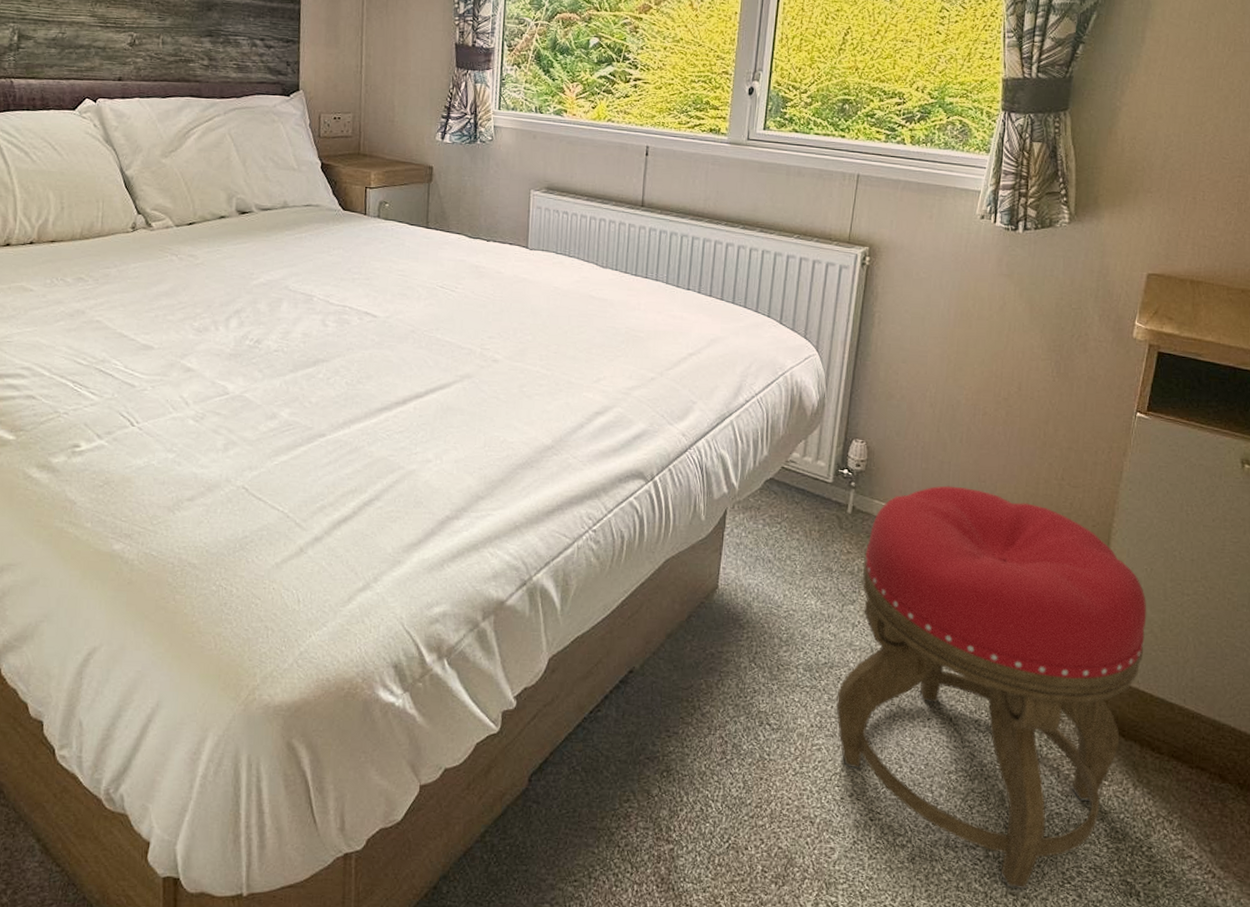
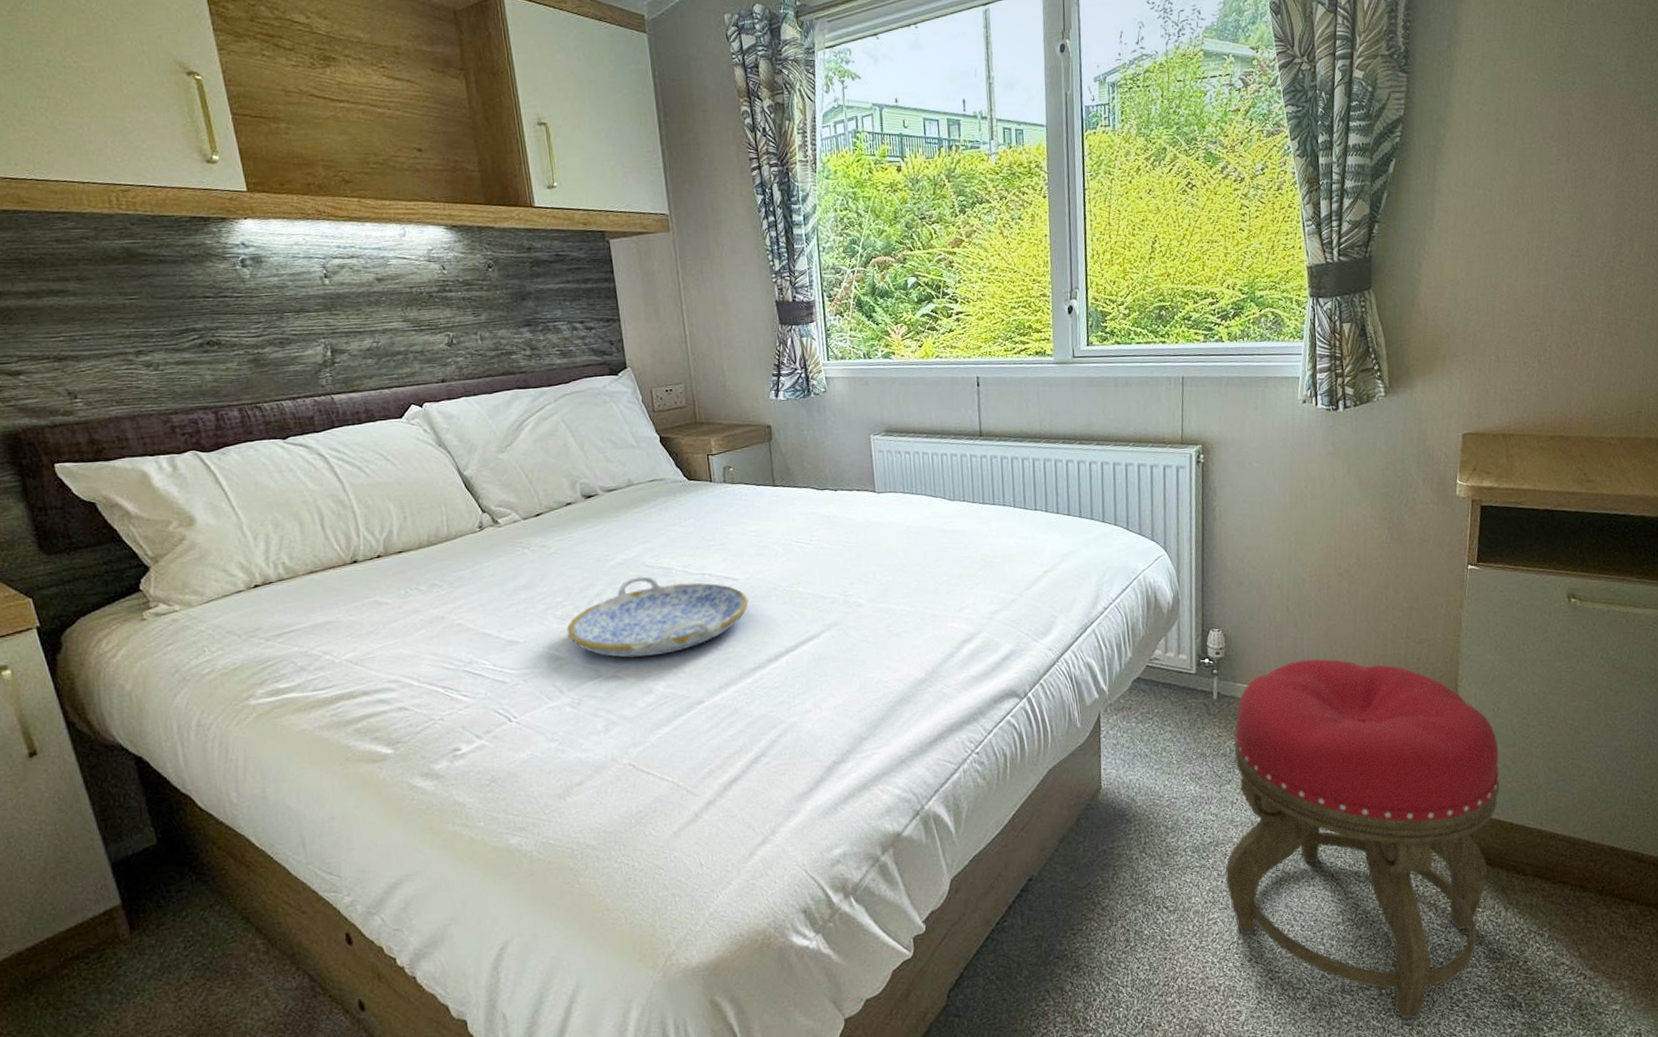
serving tray: none [201,299,385,381] -> present [566,576,749,658]

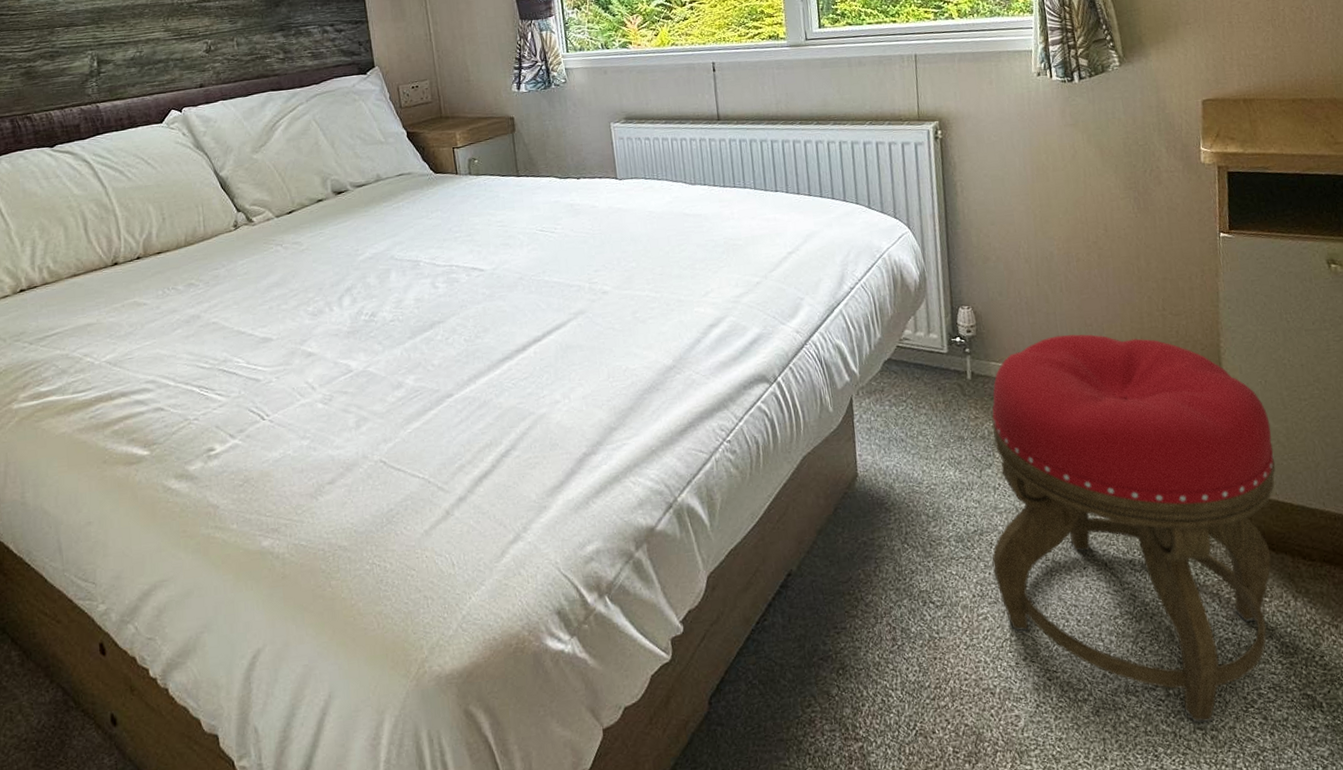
serving tray: present [566,576,749,658] -> none [318,269,496,352]

